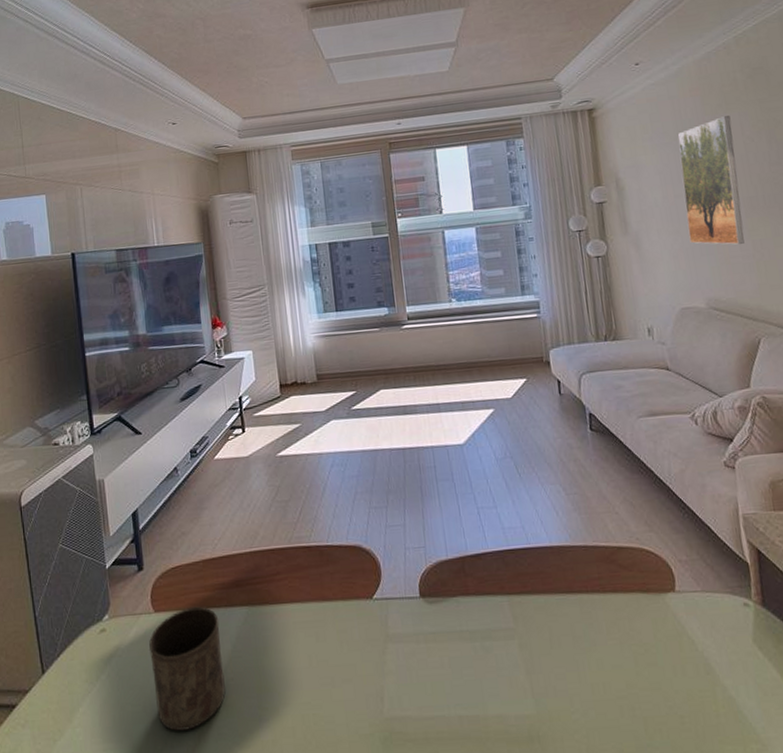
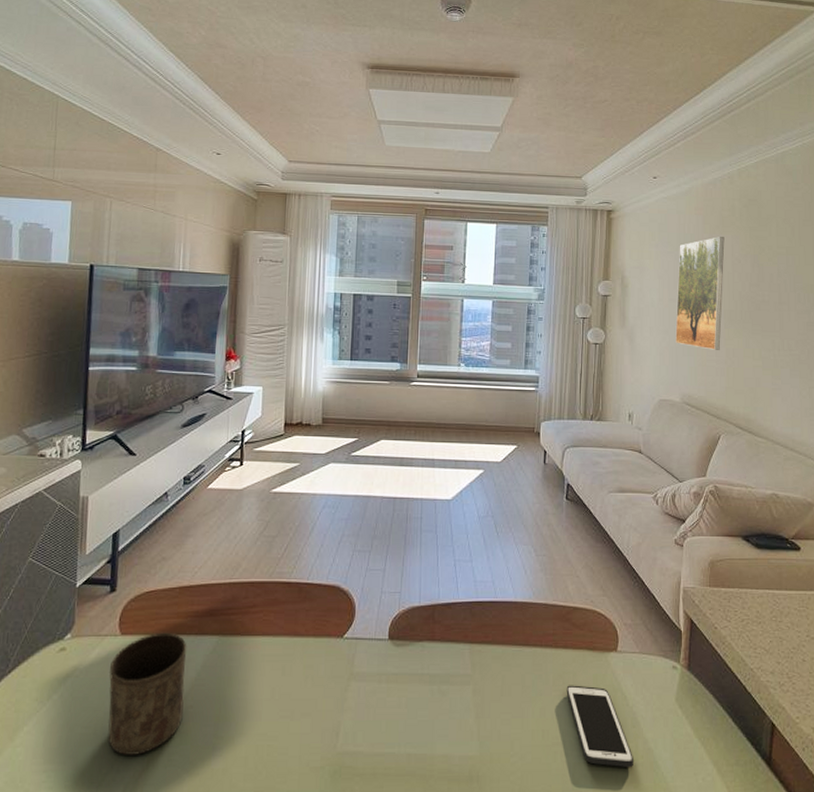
cell phone: none [622,631,714,720] -> present [566,685,633,767]

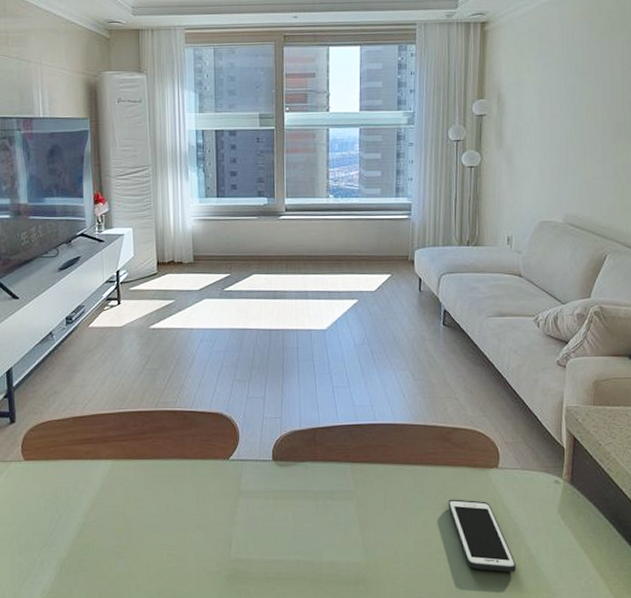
cup: present [108,632,187,755] -> none [17,457,88,562]
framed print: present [675,237,725,350] -> none [558,43,613,167]

